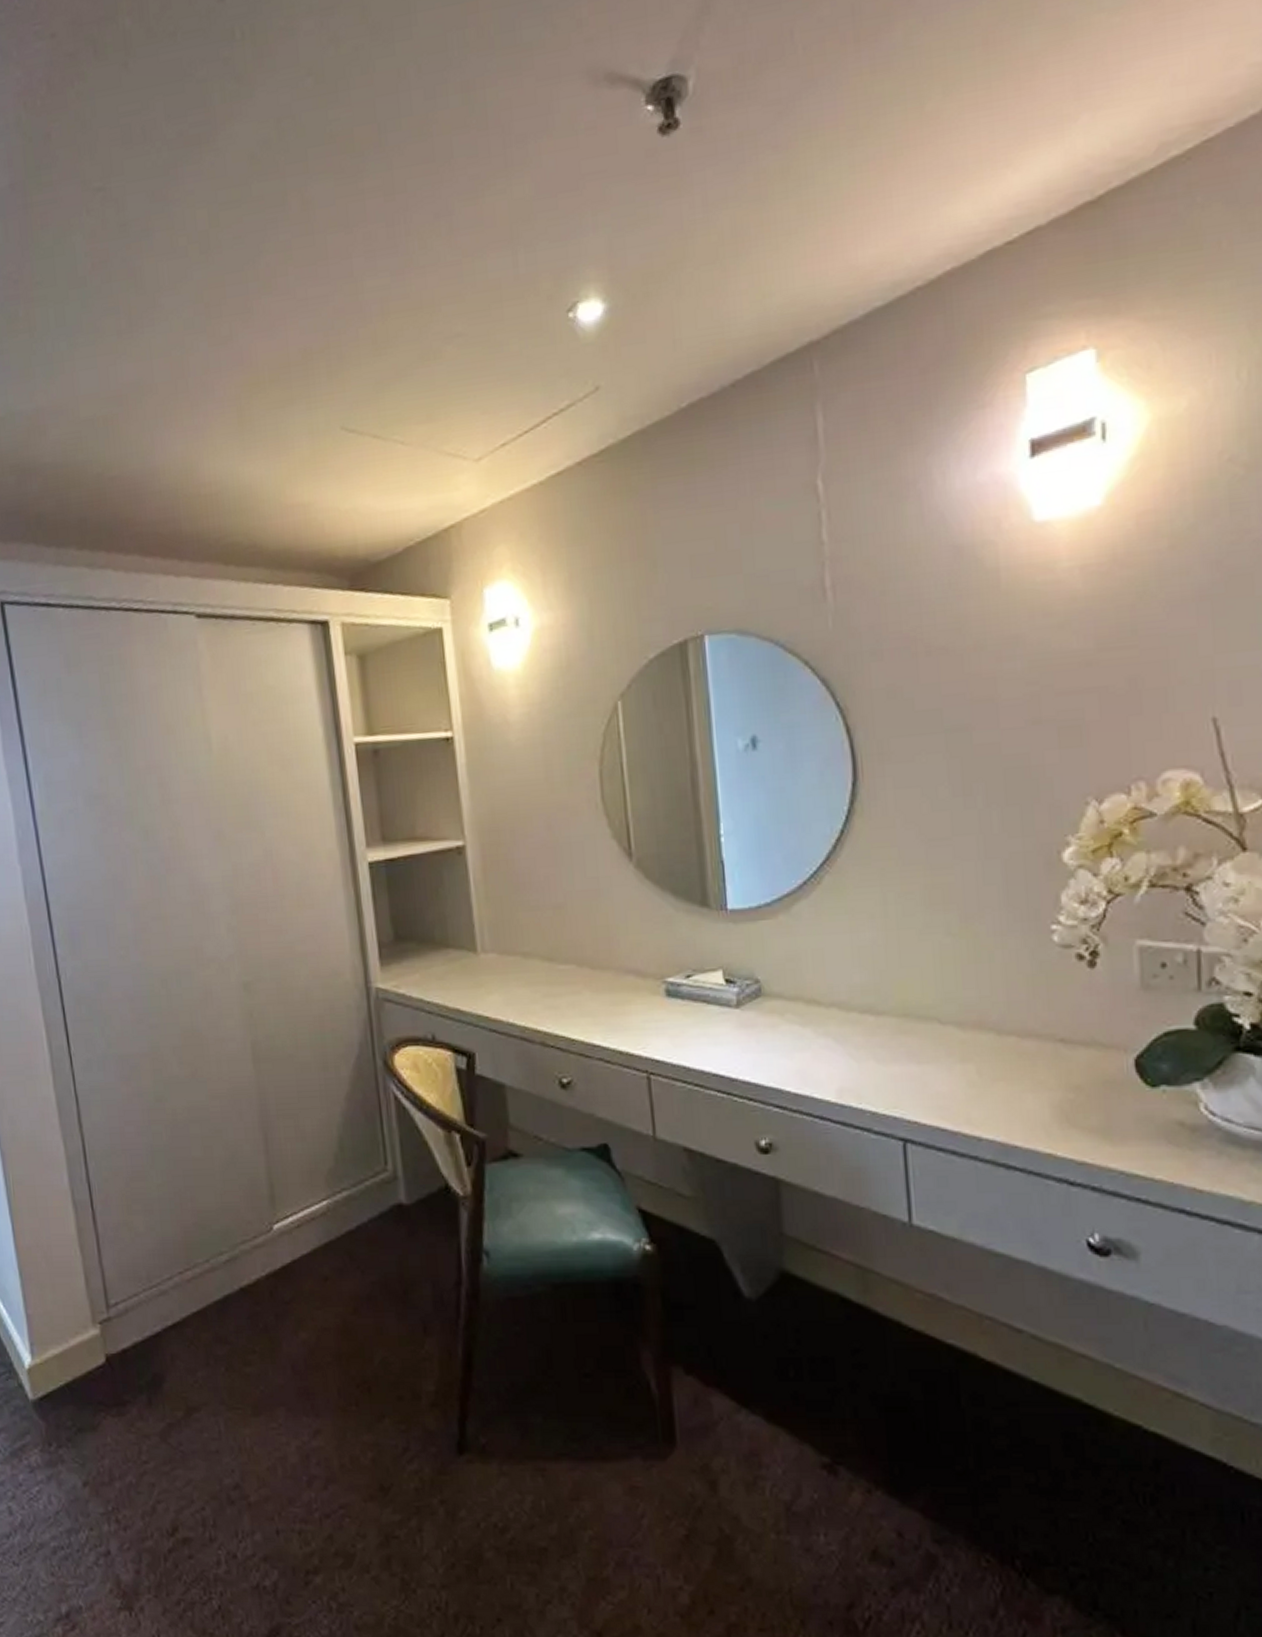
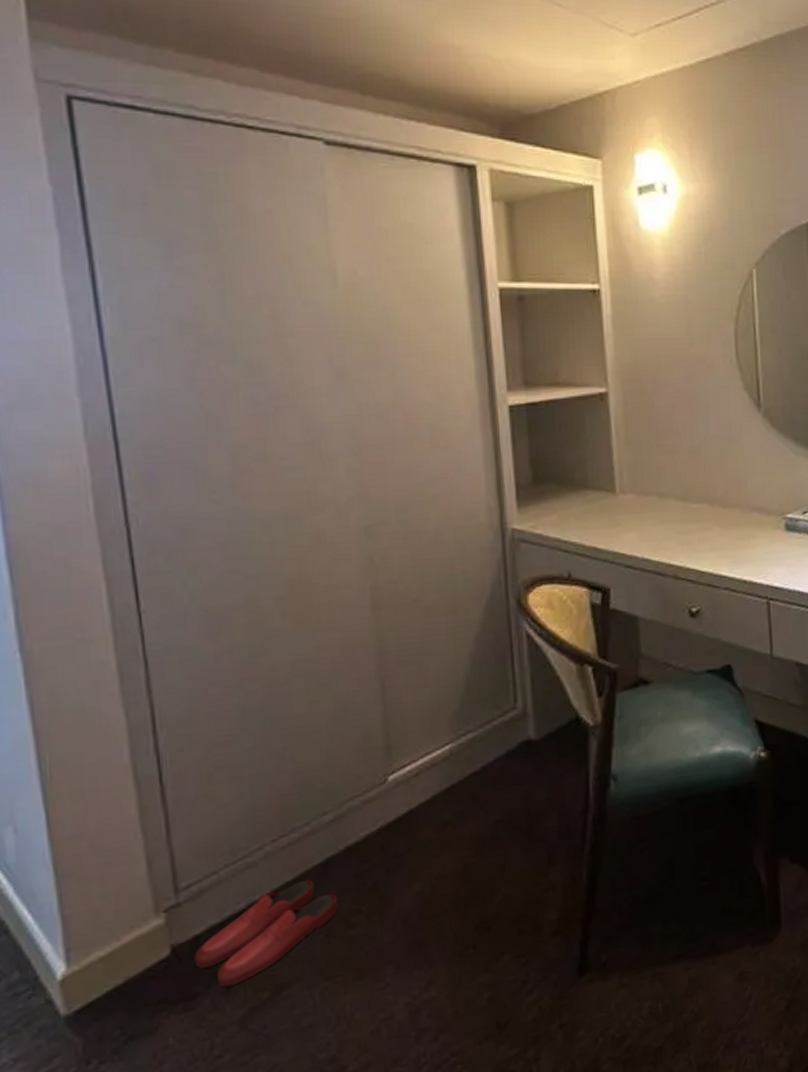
slippers: none [123,1314,236,1400] -> present [194,880,339,988]

